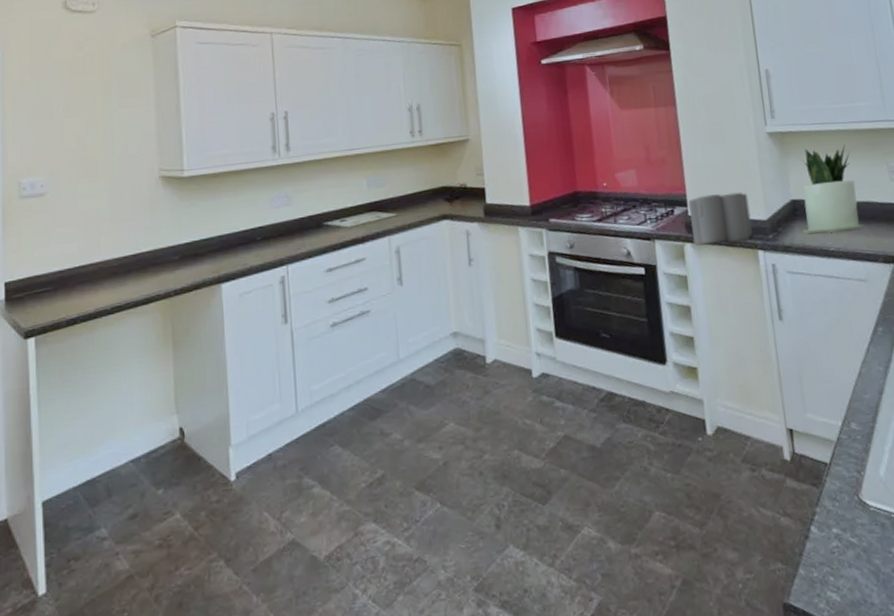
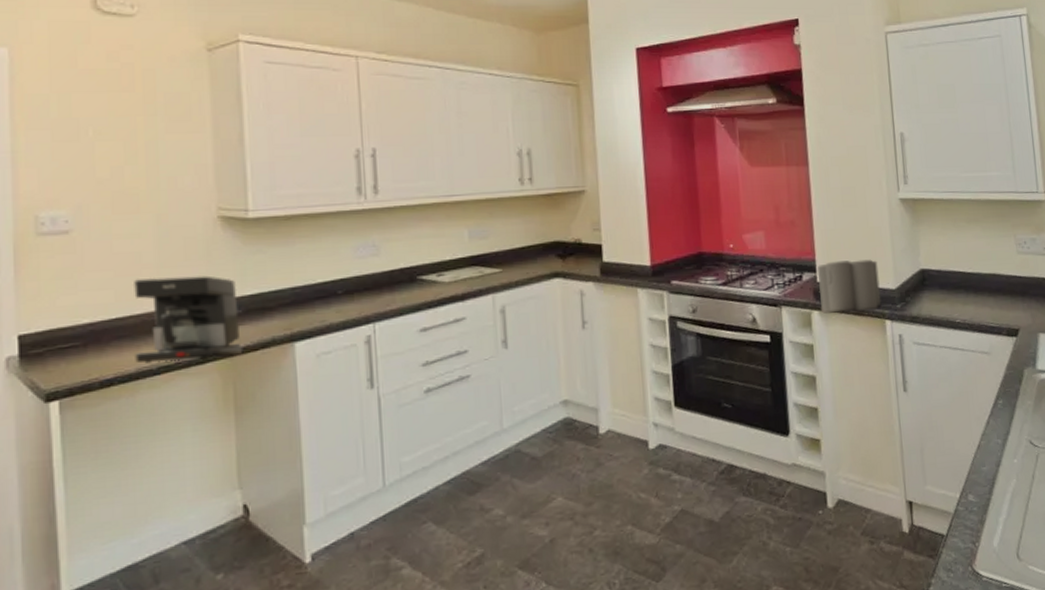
coffee maker: none [93,227,179,305] -> present [134,275,242,364]
planter: present [802,144,866,235] -> none [930,214,991,306]

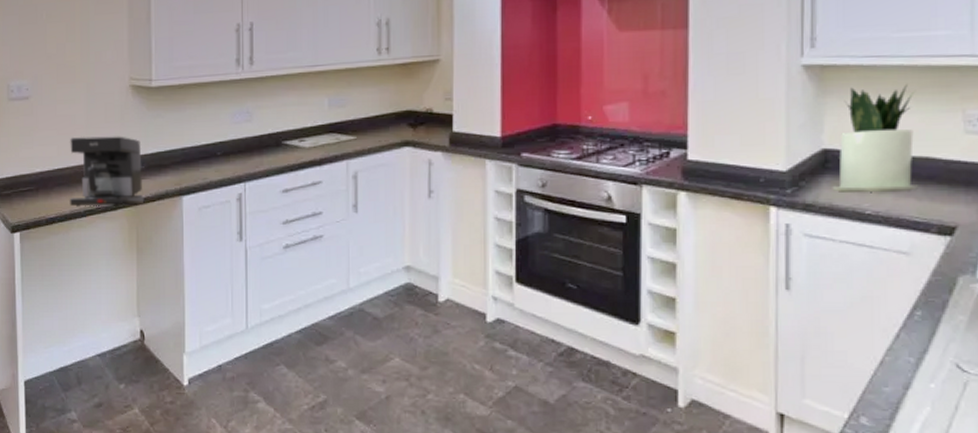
paper towel holder: present [818,259,882,314] -> none [688,136,766,196]
planter: none [930,214,991,306] -> present [832,83,919,194]

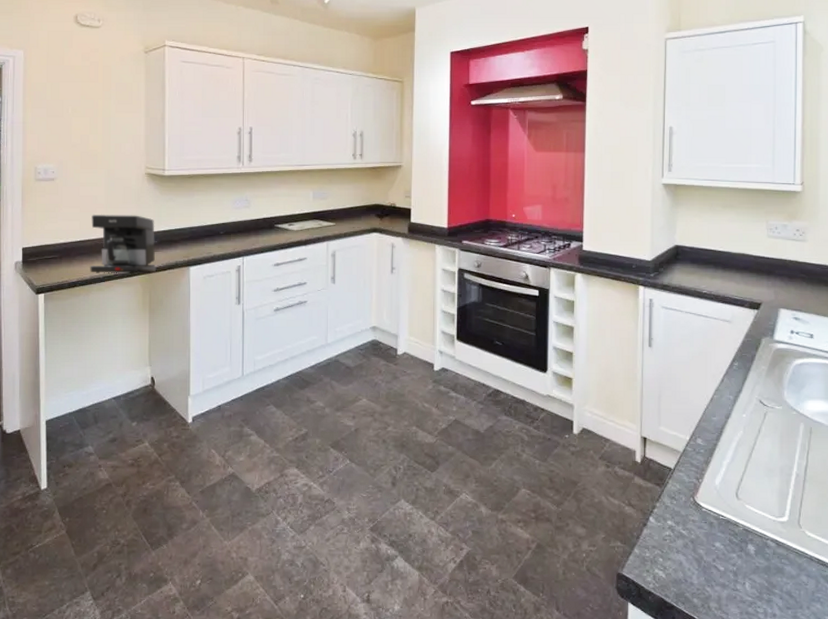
planter: present [832,83,919,194] -> none [681,200,738,278]

